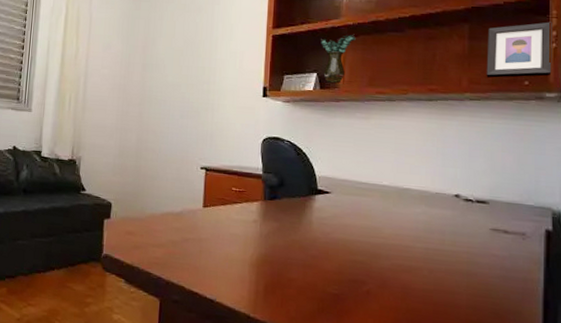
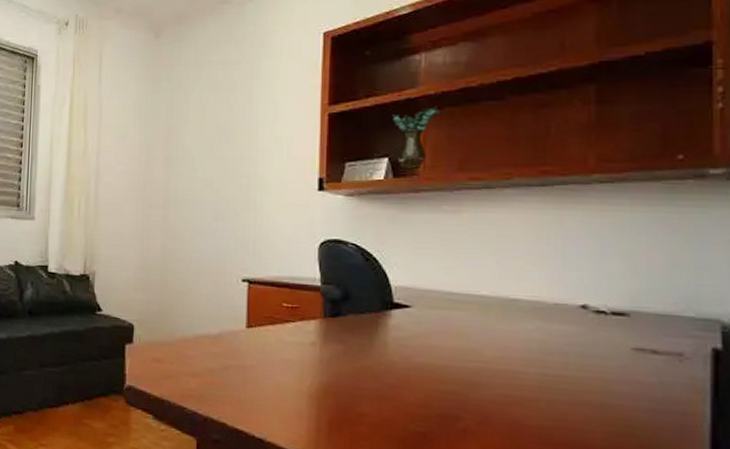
picture frame: present [486,22,552,78] -> none [622,74,718,152]

